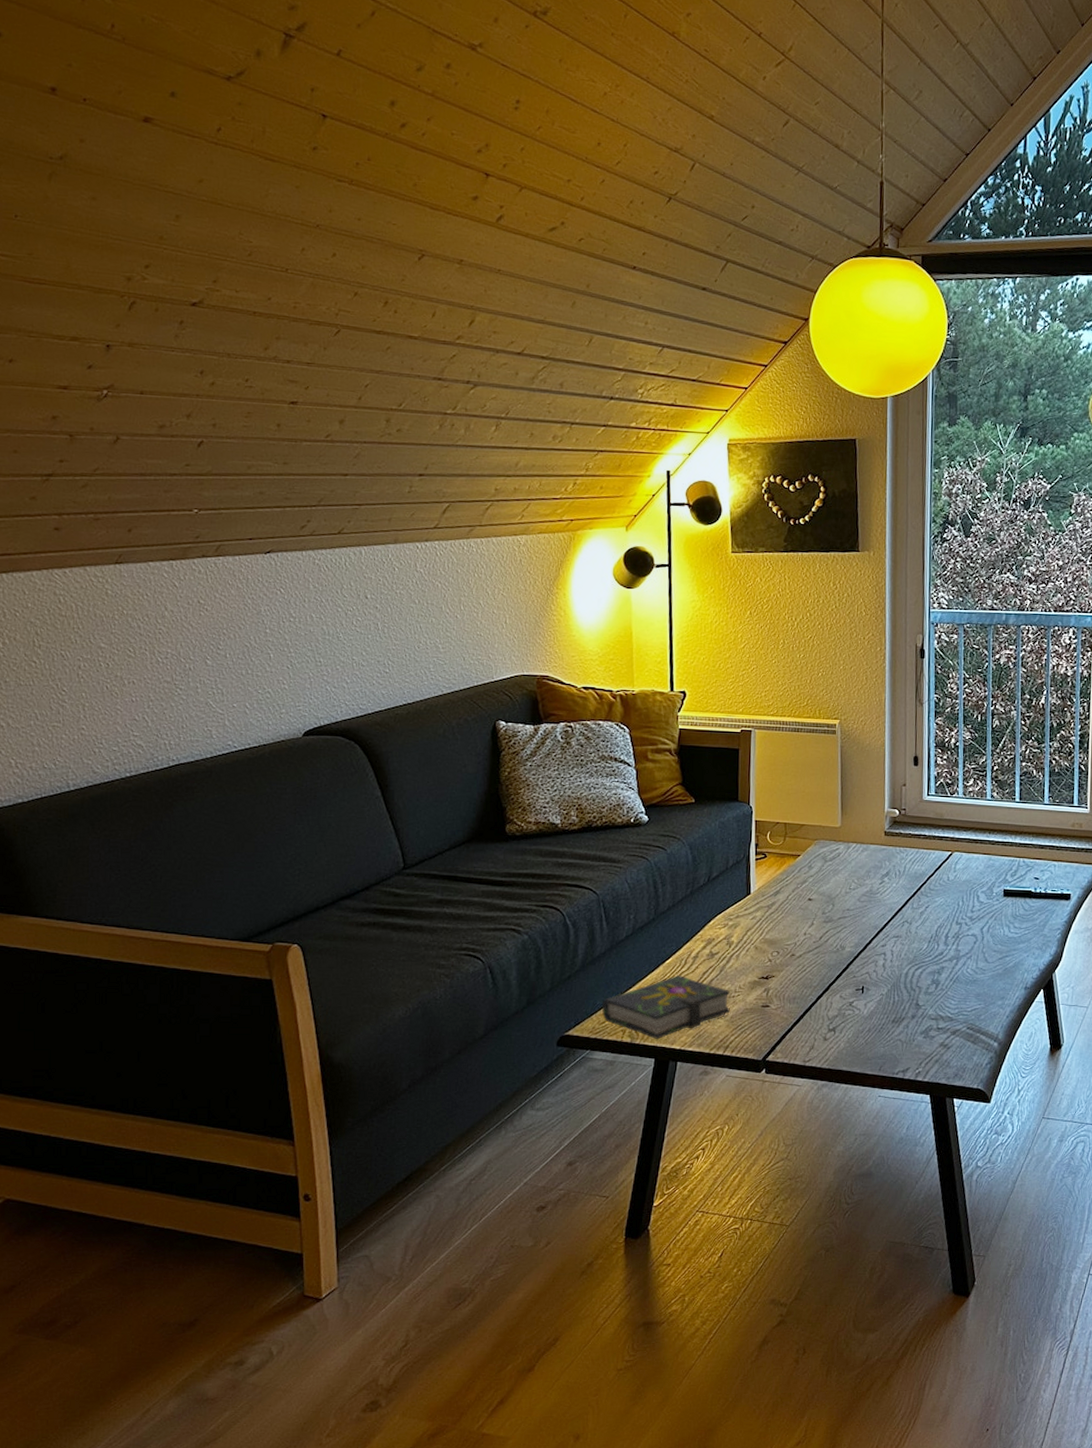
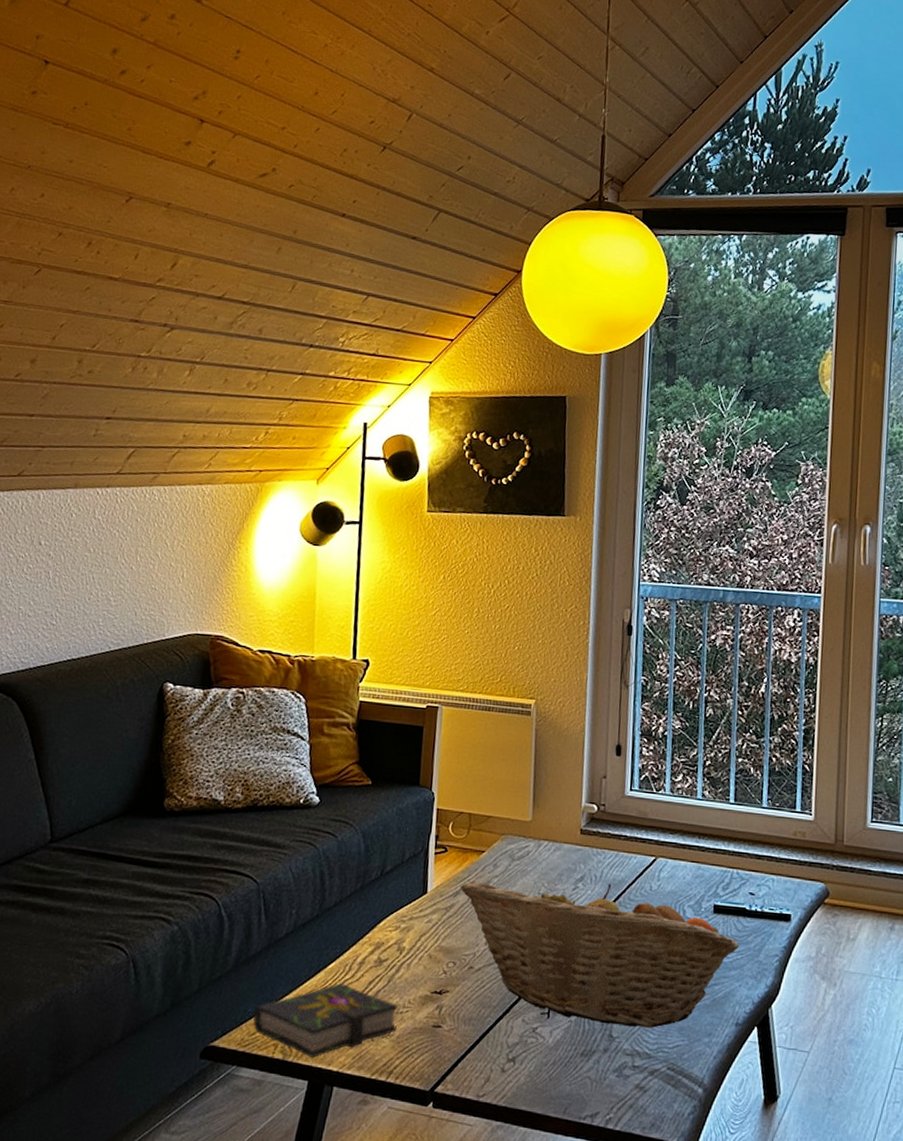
fruit basket: none [779,876,1027,996] -> present [460,880,740,1028]

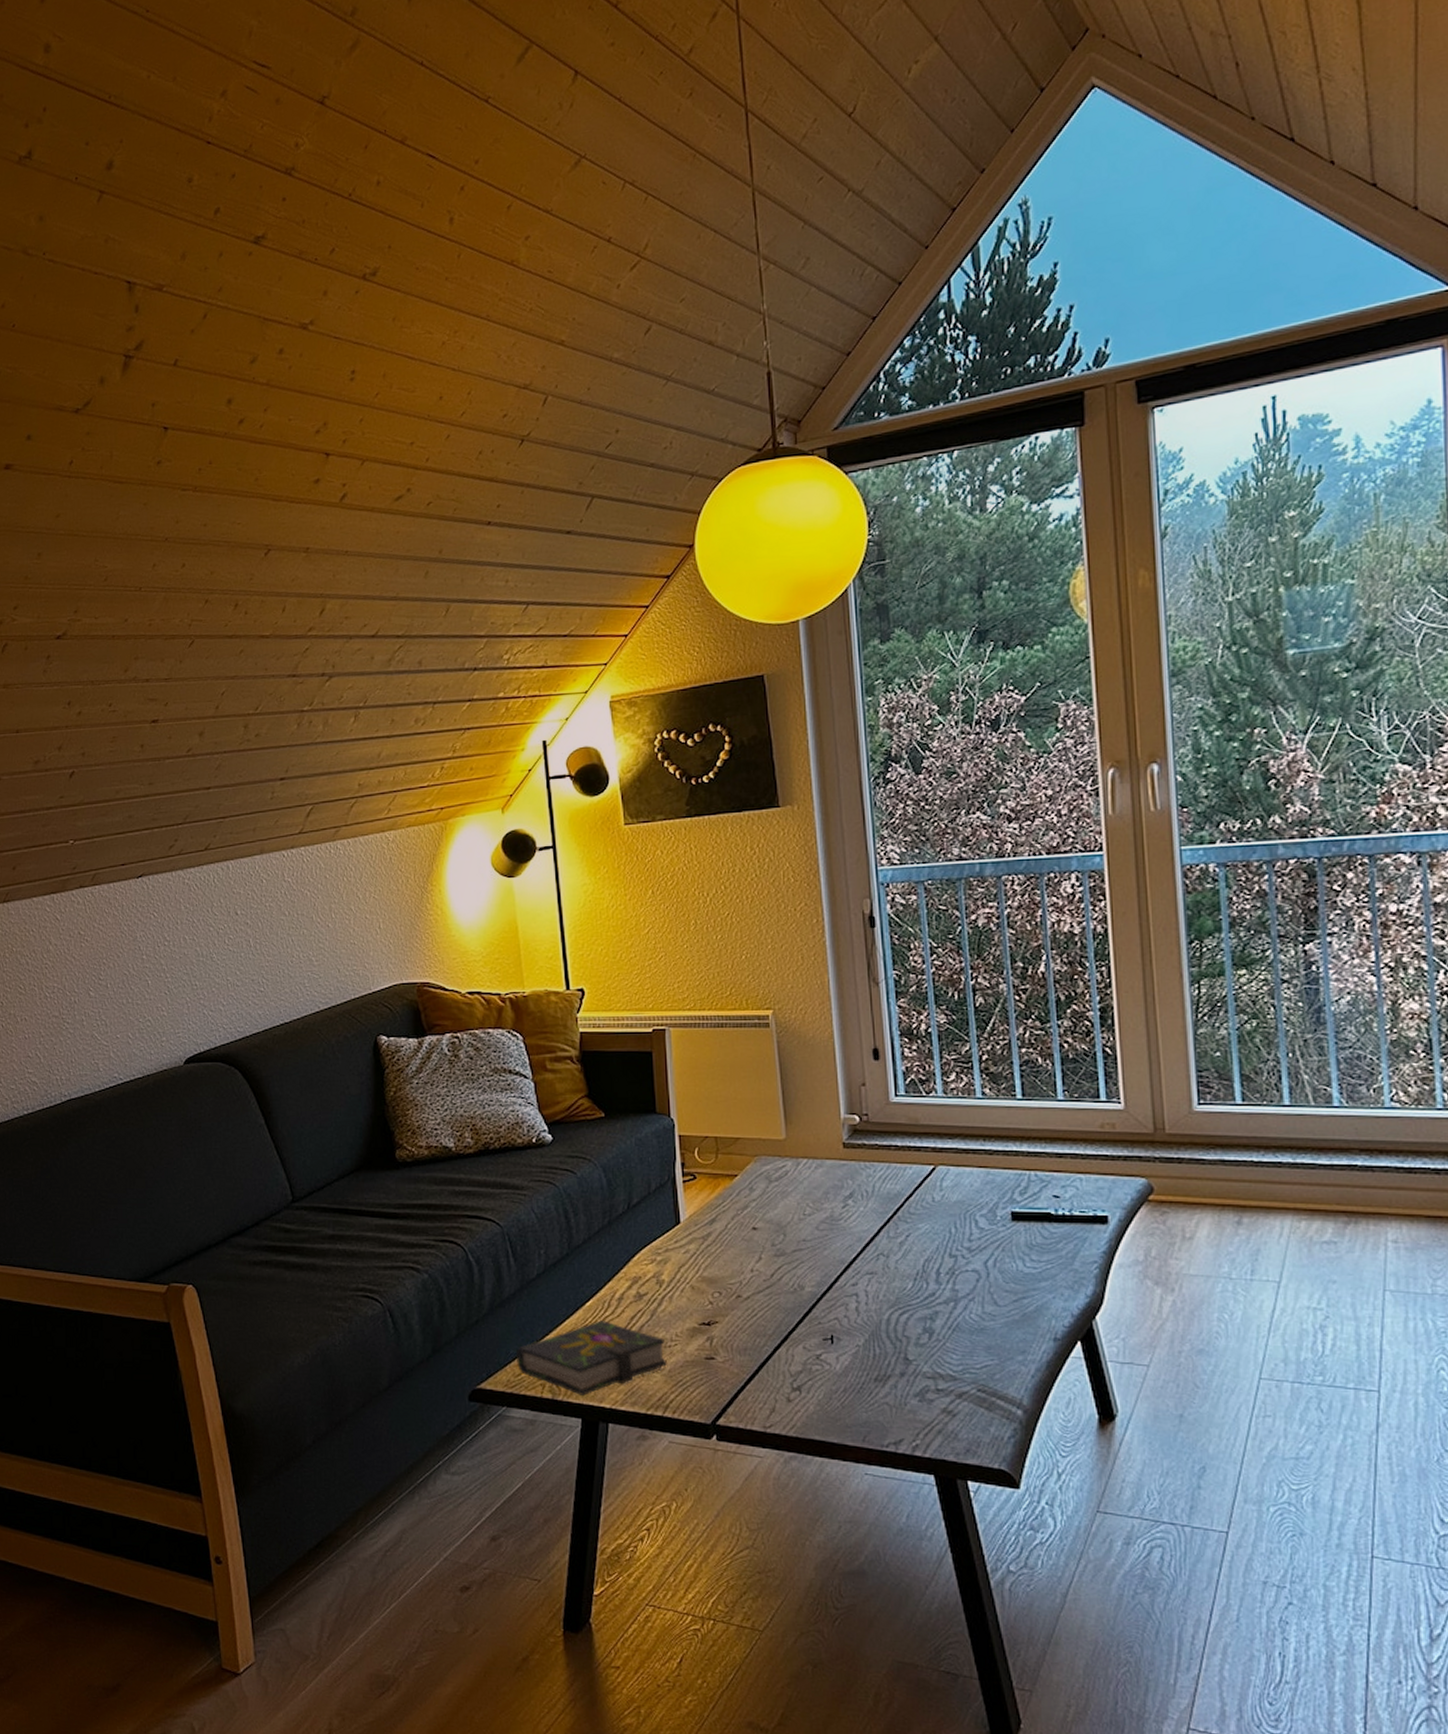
fruit basket: present [460,880,740,1028] -> none [715,1197,1049,1349]

